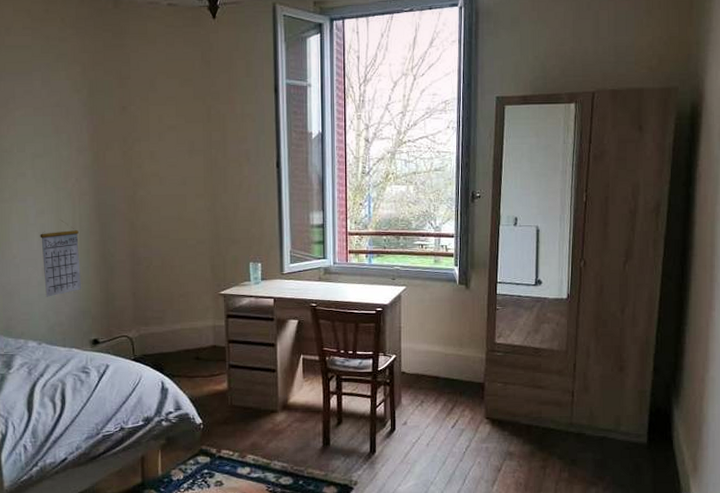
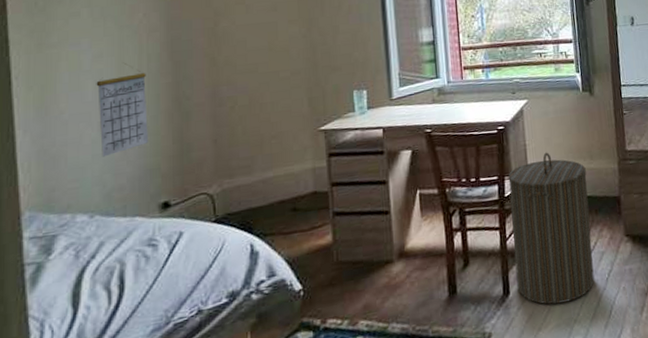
laundry hamper: none [382,336,455,467] -> present [508,152,595,305]

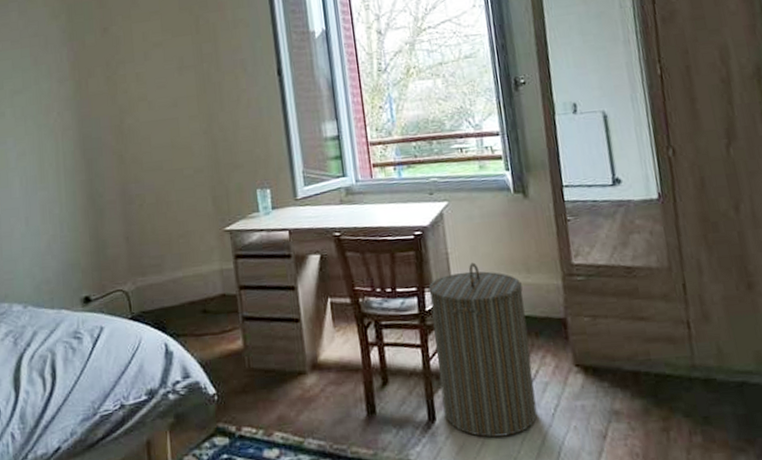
calendar: present [96,63,148,157] -> none [21,161,68,251]

